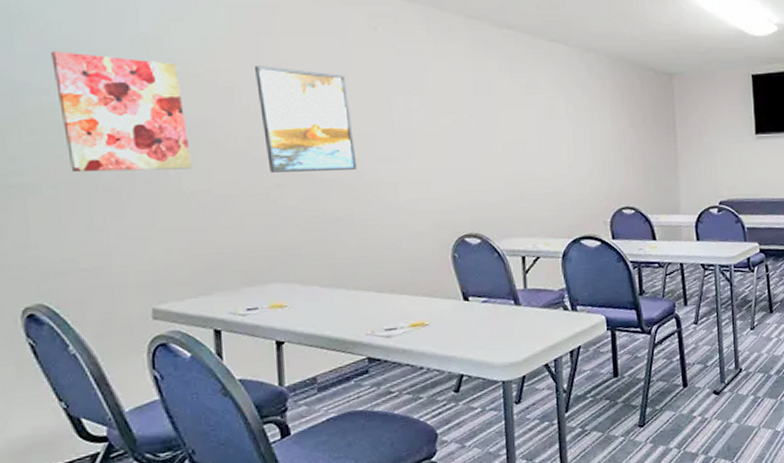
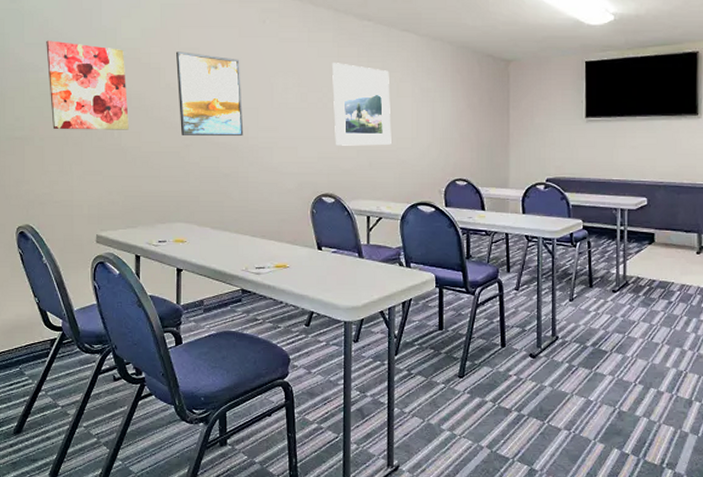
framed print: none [467,78,546,177] -> present [332,63,392,146]

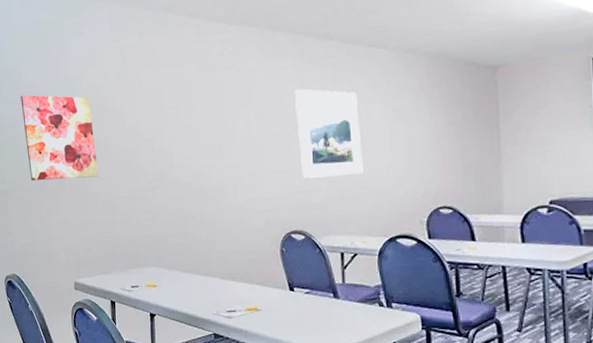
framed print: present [176,51,244,136] -> none [138,93,208,178]

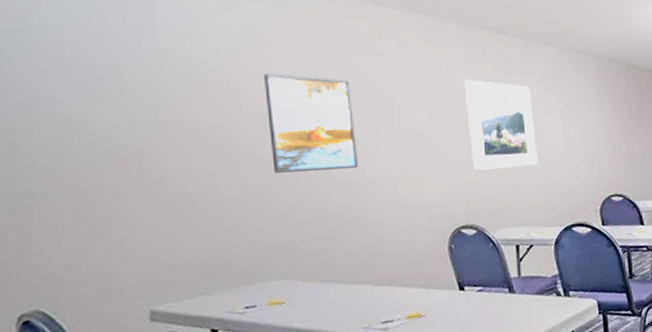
wall art: present [21,95,98,181] -> none [69,65,198,179]
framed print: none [138,93,208,178] -> present [264,74,359,173]

